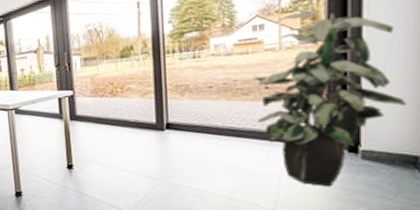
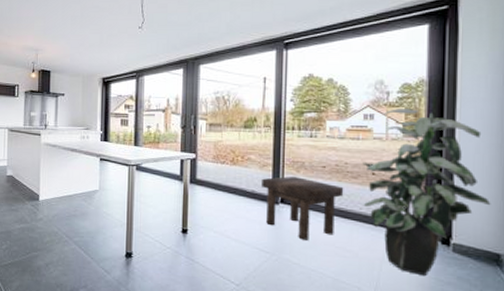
stool: none [144,100,234,163] -> present [262,176,344,240]

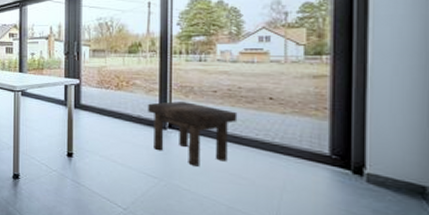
indoor plant: present [362,109,491,277] -> none [258,29,414,208]

